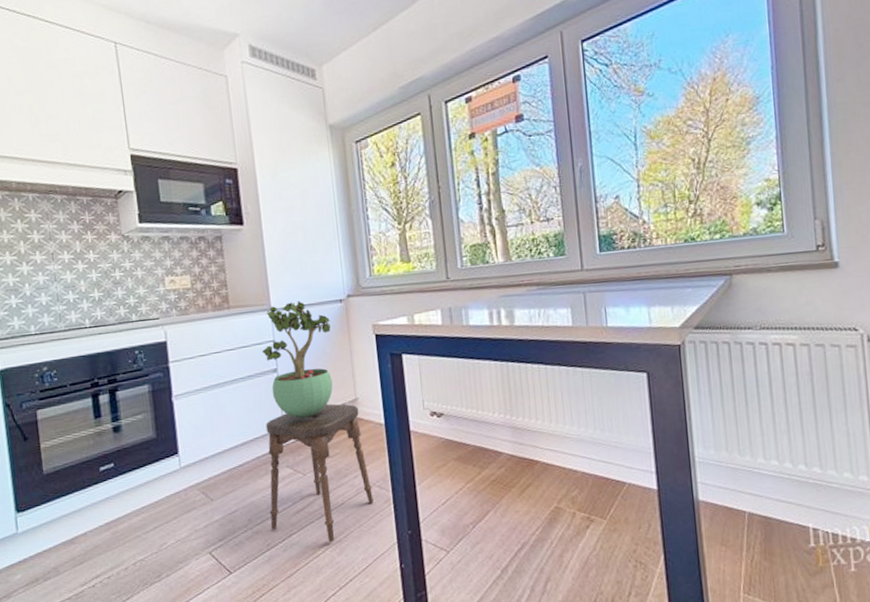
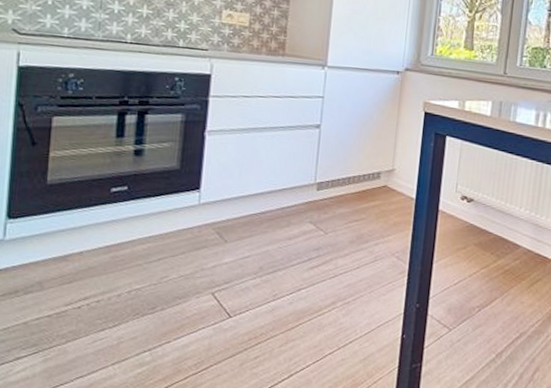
potted plant: present [262,301,333,418] -> none [309,63,384,179]
stool: present [265,403,374,542] -> none [281,169,393,303]

